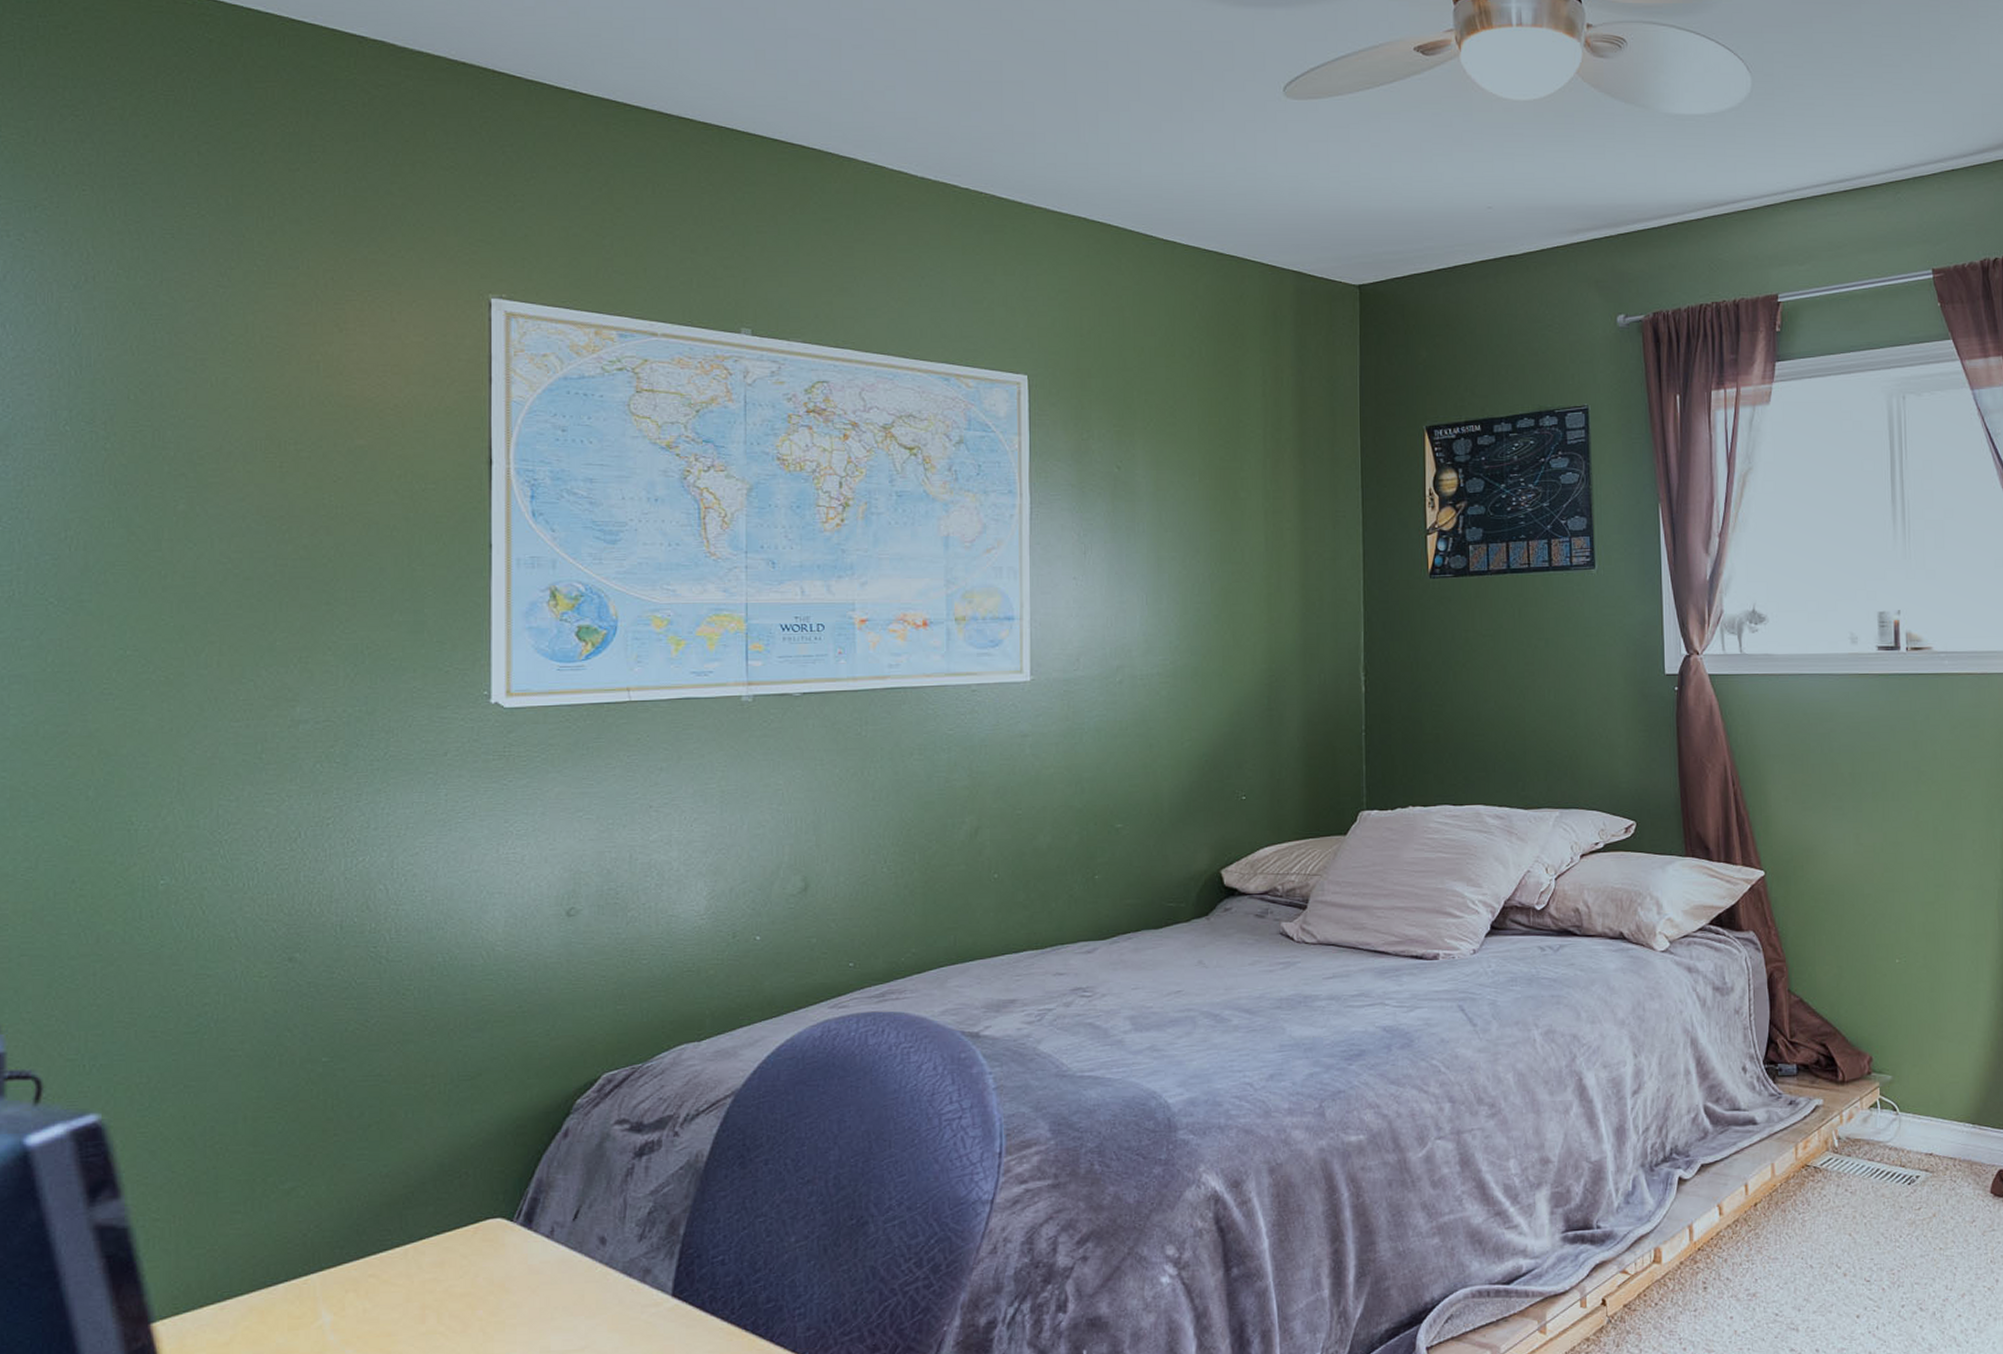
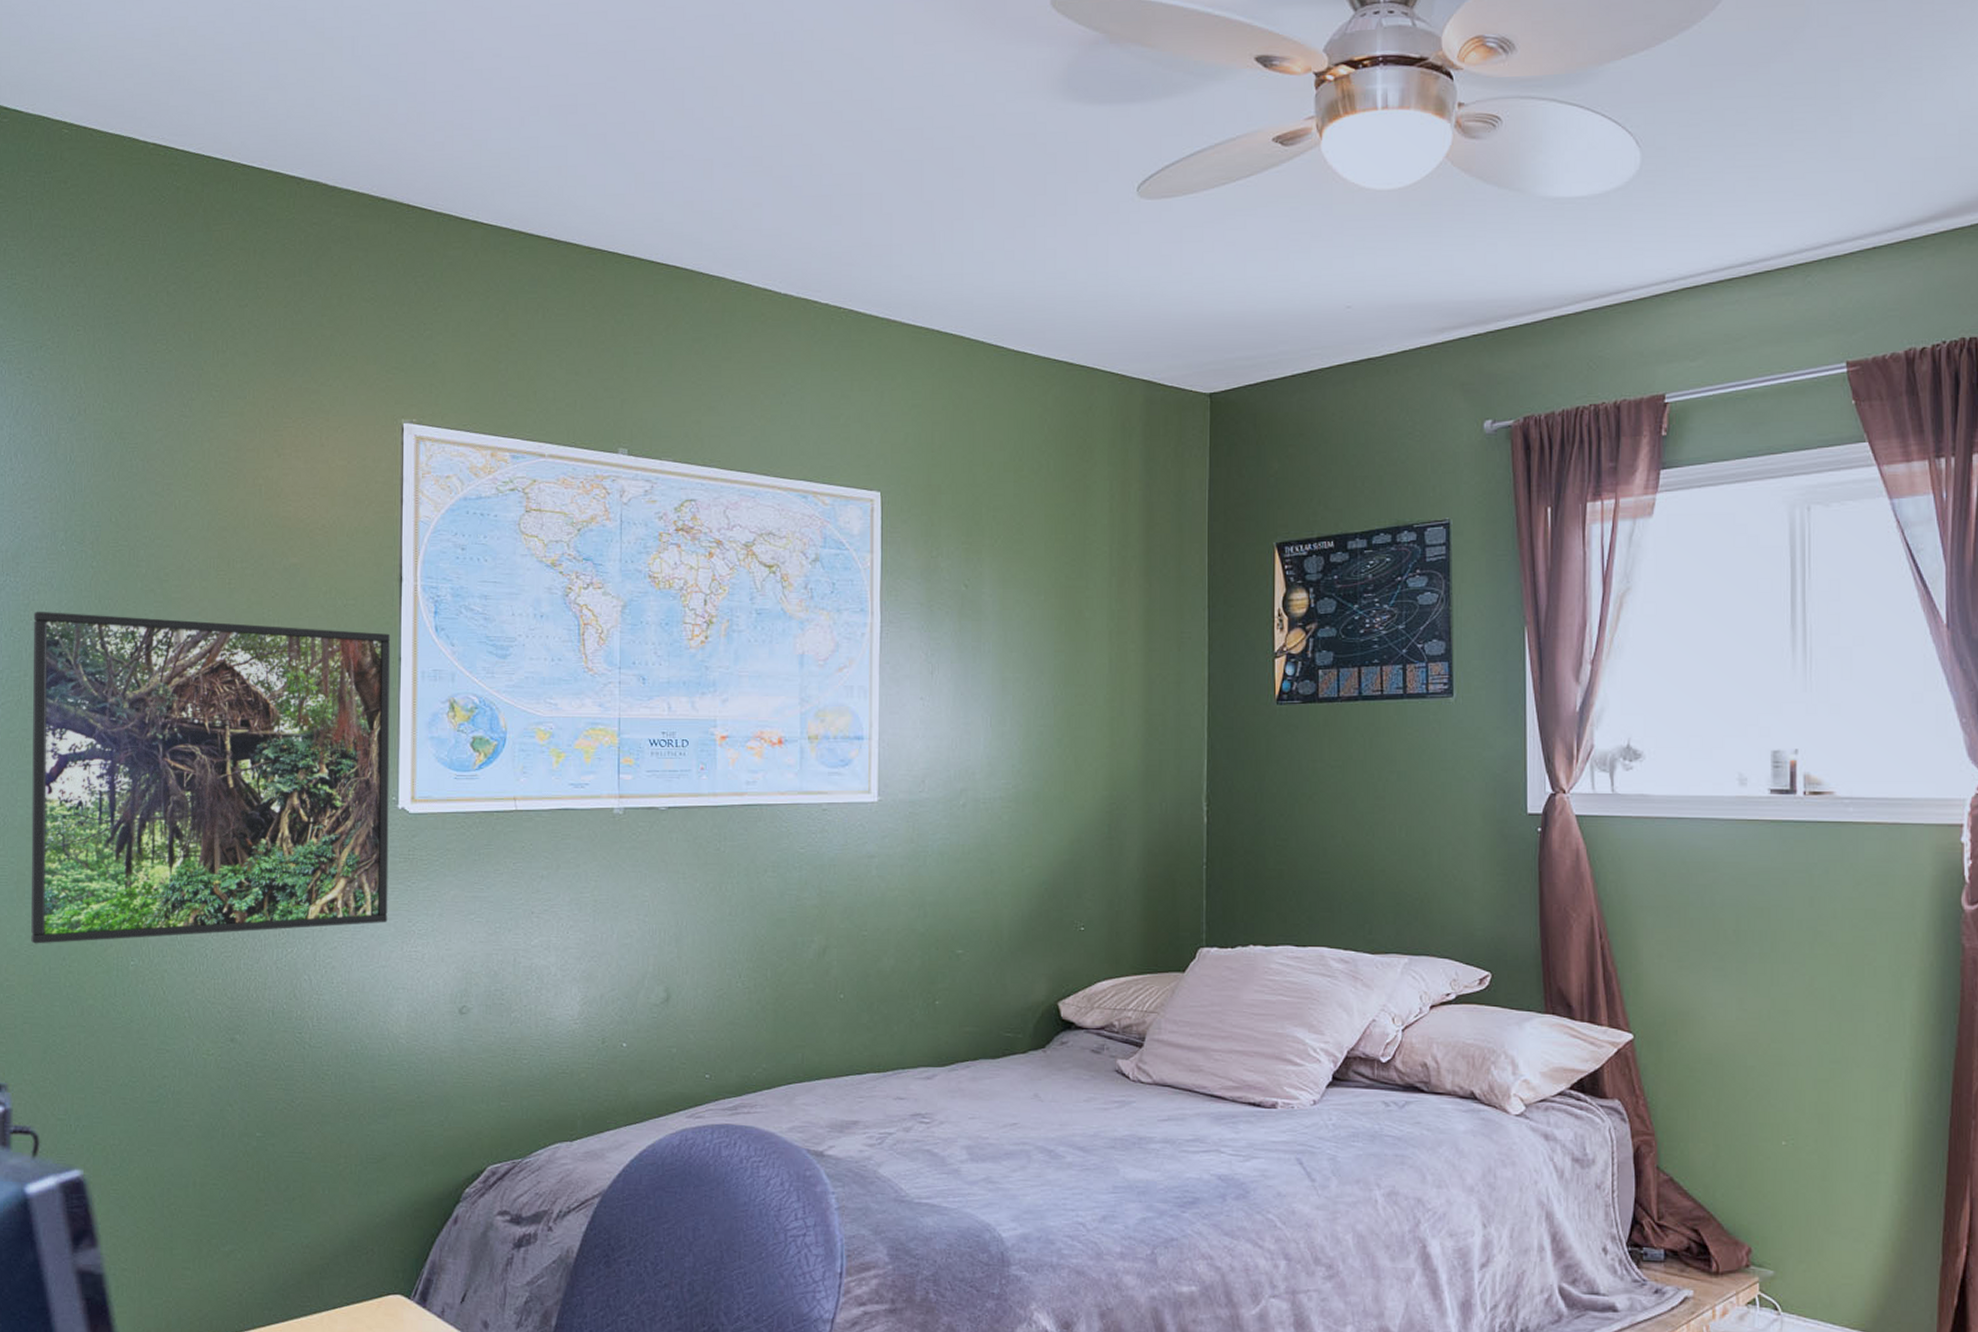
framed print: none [28,497,480,867] -> present [31,611,391,944]

